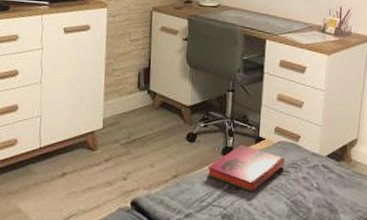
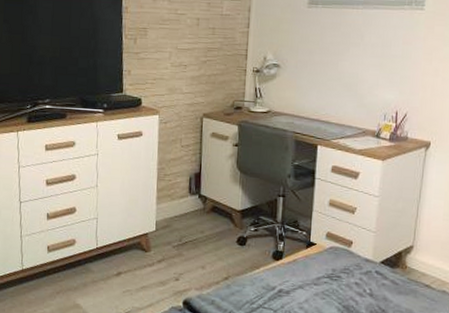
hardback book: present [207,145,285,193] -> none [257,249,337,297]

